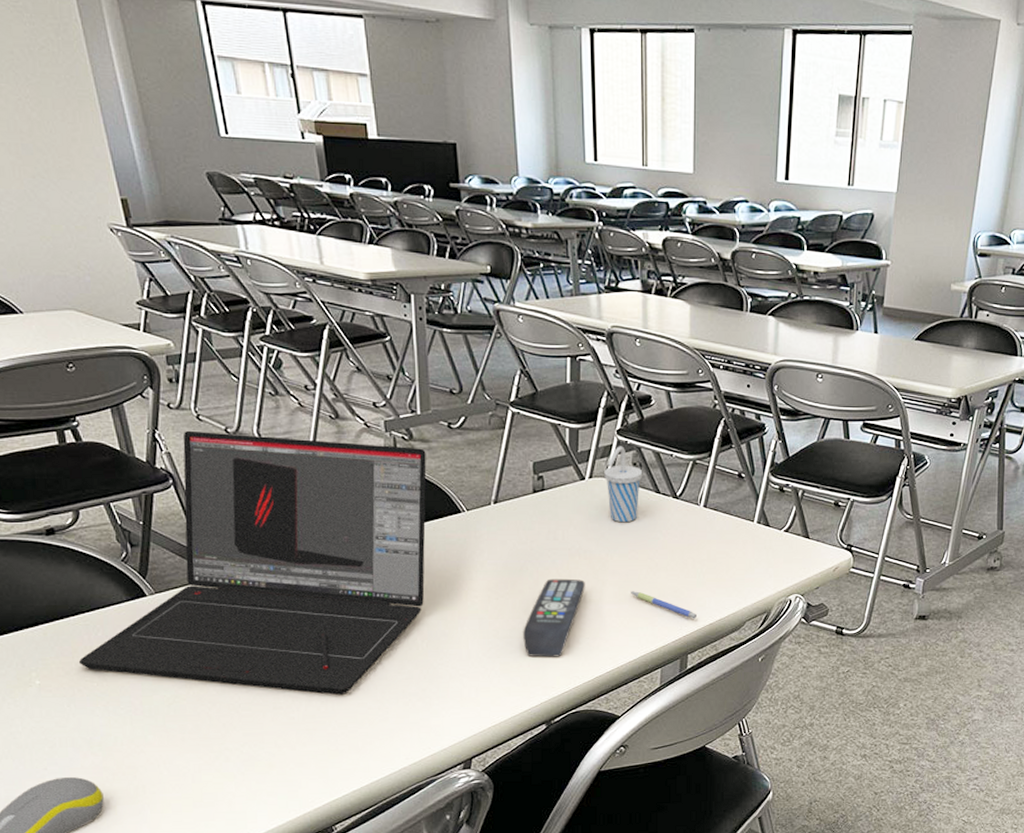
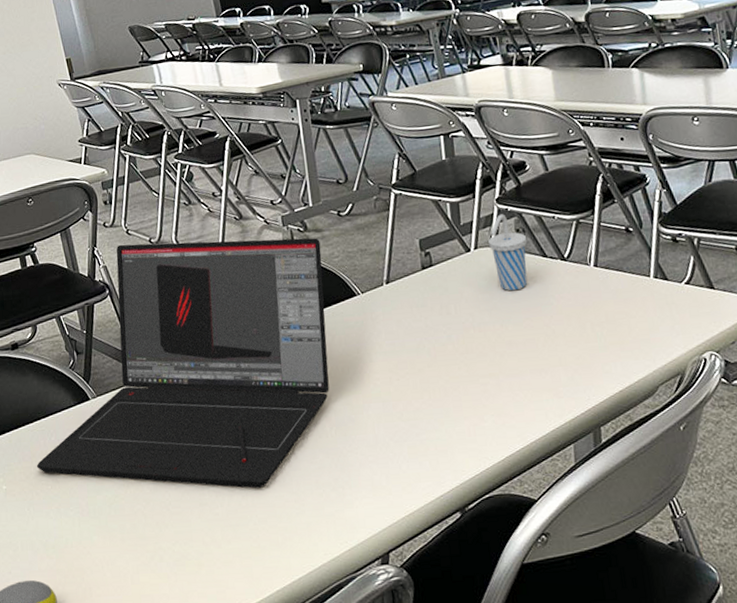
remote control: present [523,578,585,657] -> none [426,353,484,439]
pen: present [631,591,697,619] -> none [531,361,604,387]

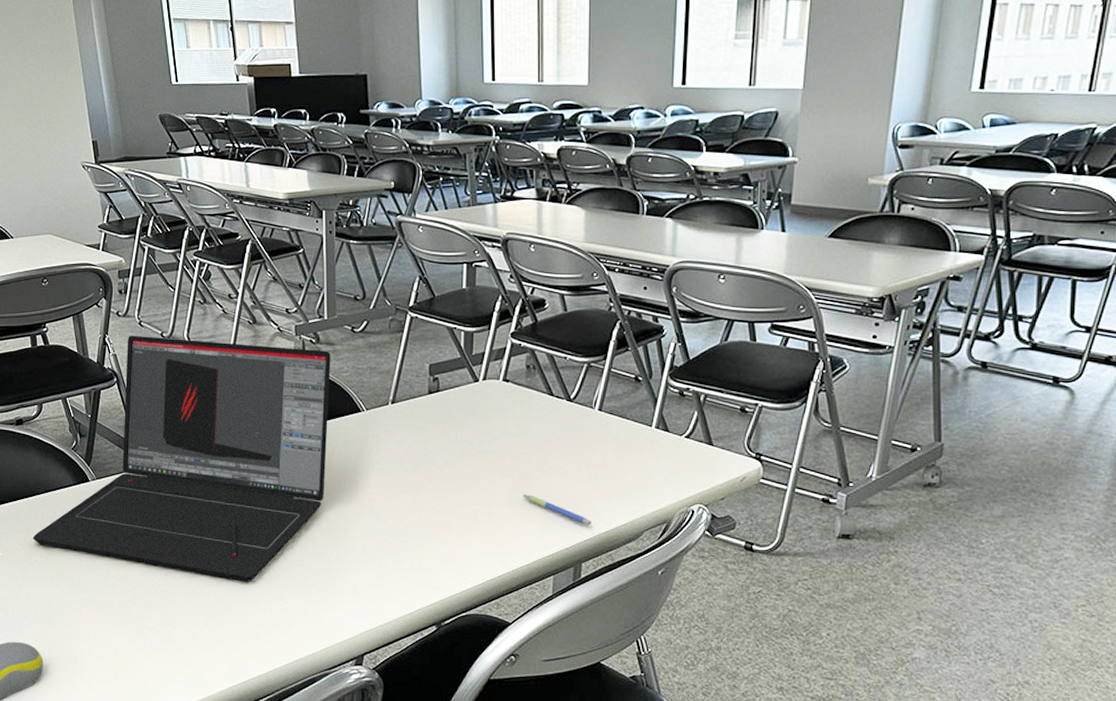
cup: present [488,214,528,291] -> none [498,349,536,425]
pen: none [531,361,604,387] -> present [523,494,591,526]

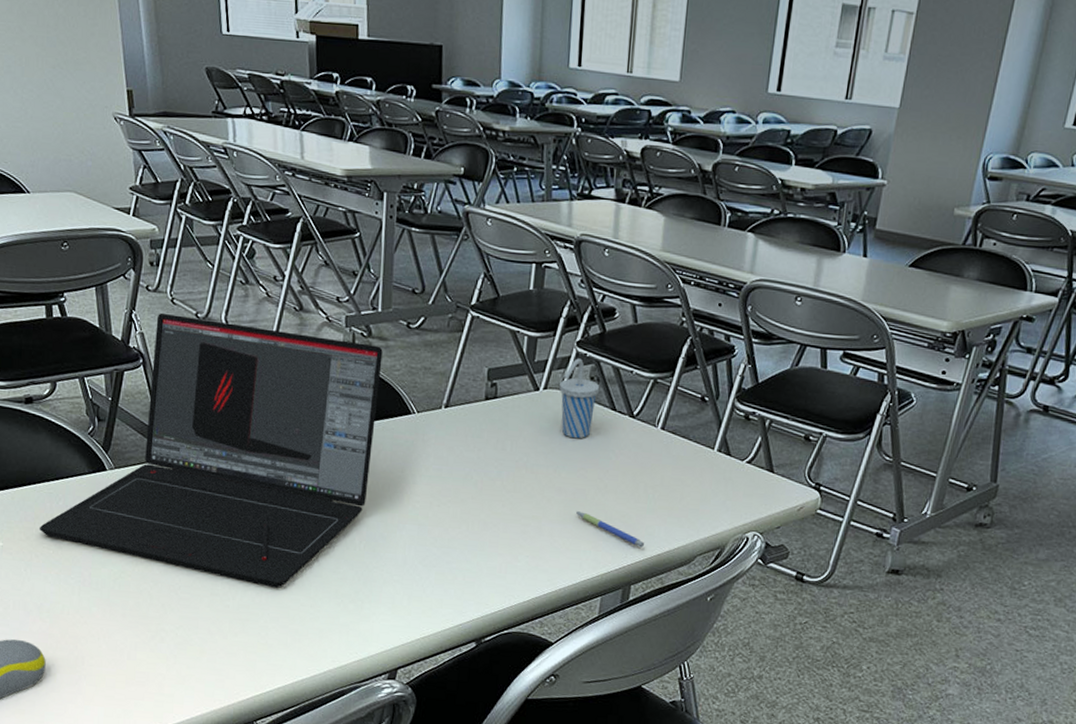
cup: none [498,349,536,425] -> present [559,358,600,439]

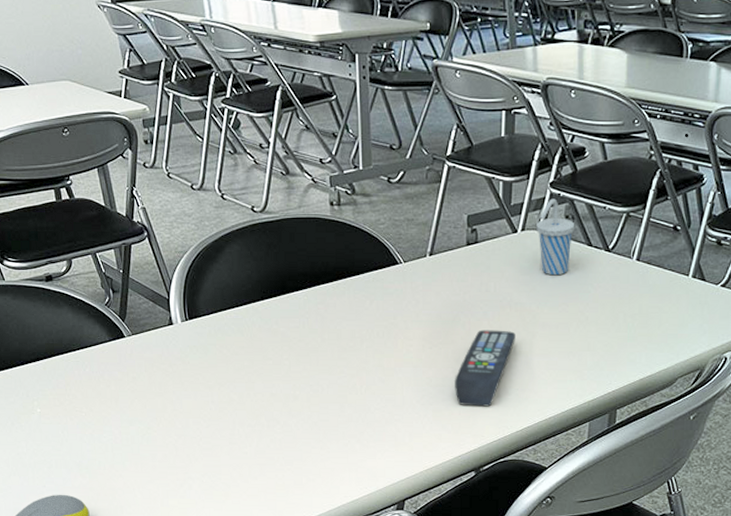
laptop: present [39,312,383,589] -> none [70,187,367,435]
remote control: none [461,490,530,573] -> present [455,330,515,407]
pen: present [576,511,644,548] -> none [561,344,627,374]

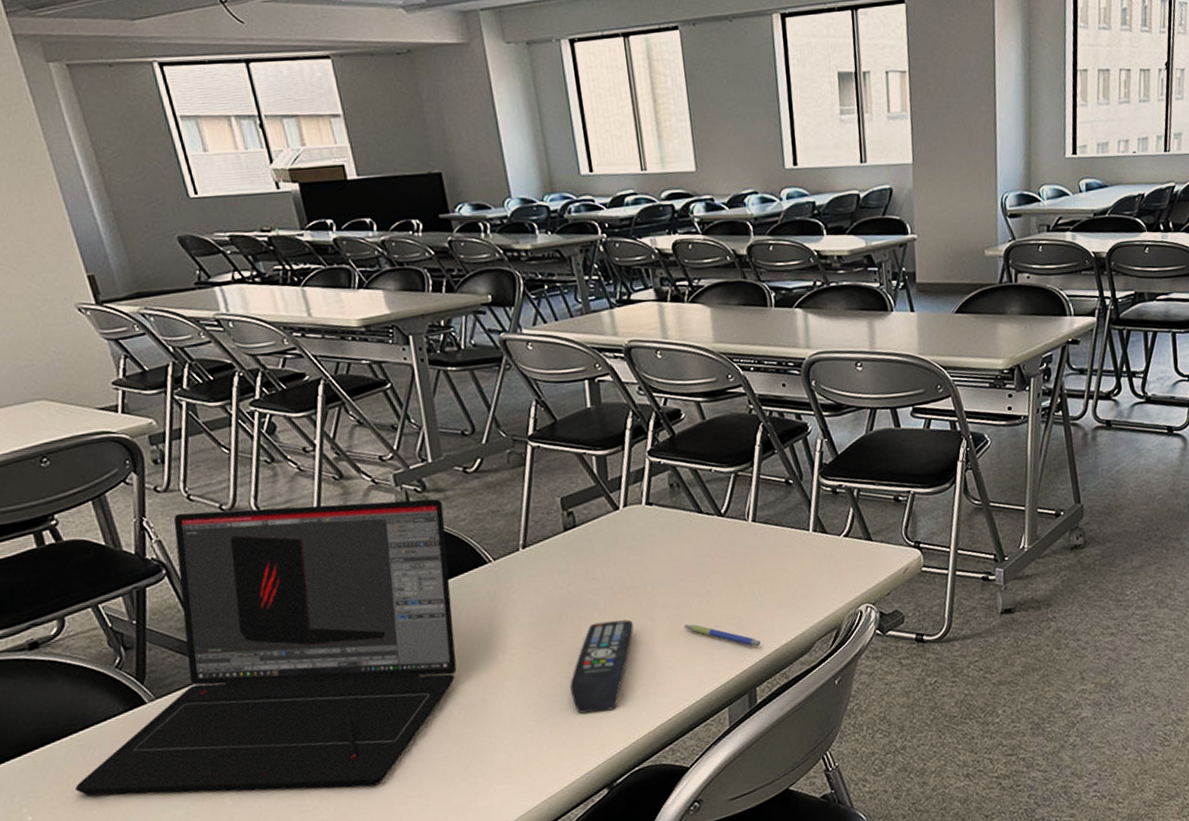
laptop: none [70,187,367,435] -> present [74,499,457,797]
cup: present [536,198,575,276] -> none [639,467,682,551]
pen: none [561,344,627,374] -> present [684,624,760,647]

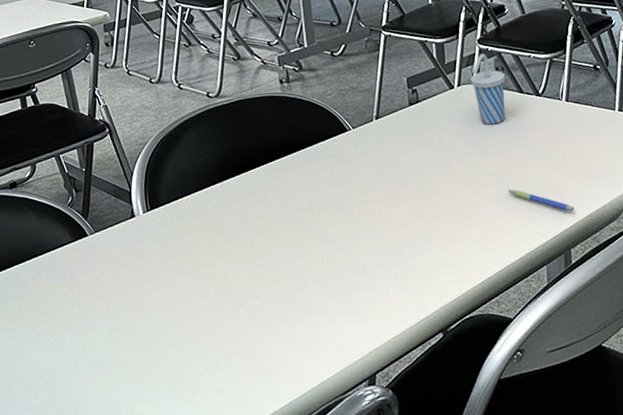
laptop: present [74,499,457,797] -> none [32,77,321,318]
remote control: present [570,619,634,714] -> none [412,183,465,264]
cup: none [639,467,682,551] -> present [470,53,506,125]

